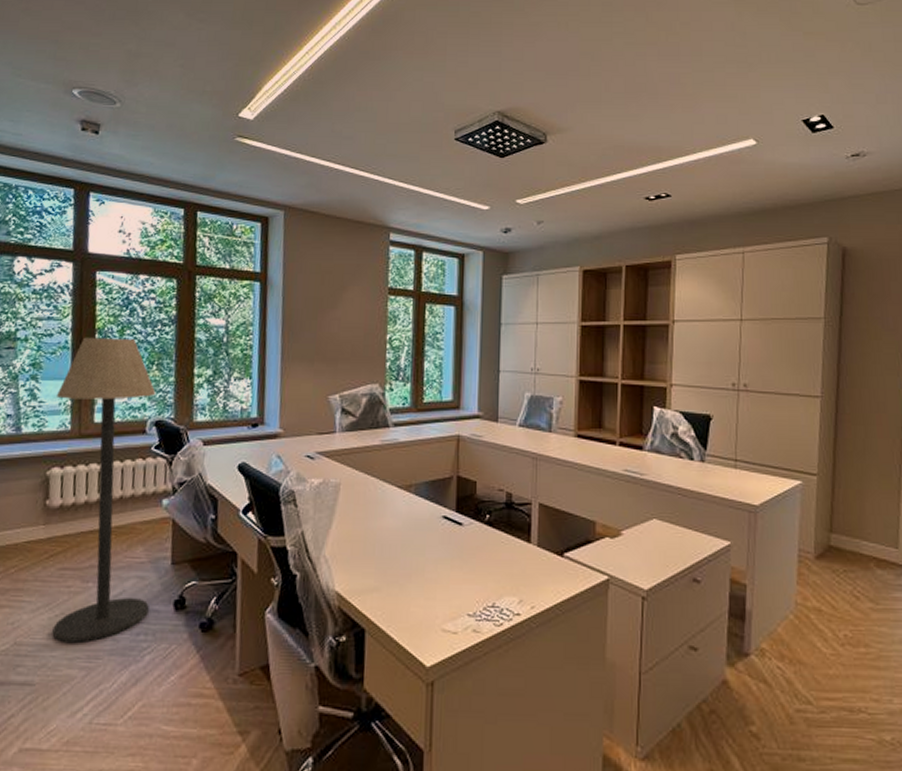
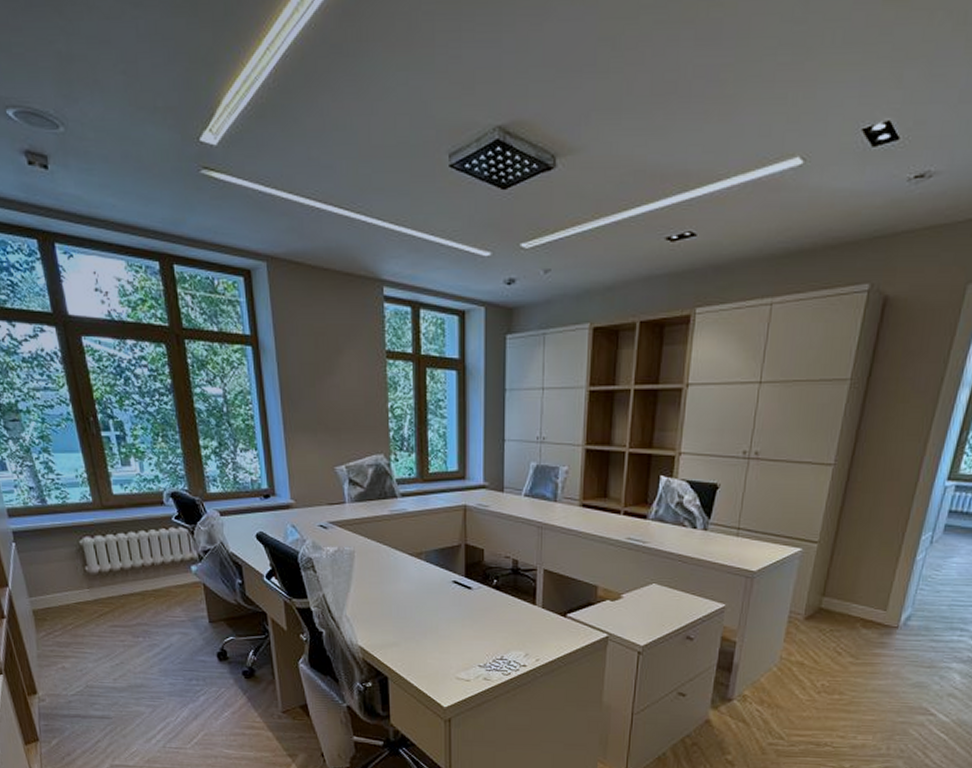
floor lamp: present [52,337,156,643] -> none [72,408,196,686]

